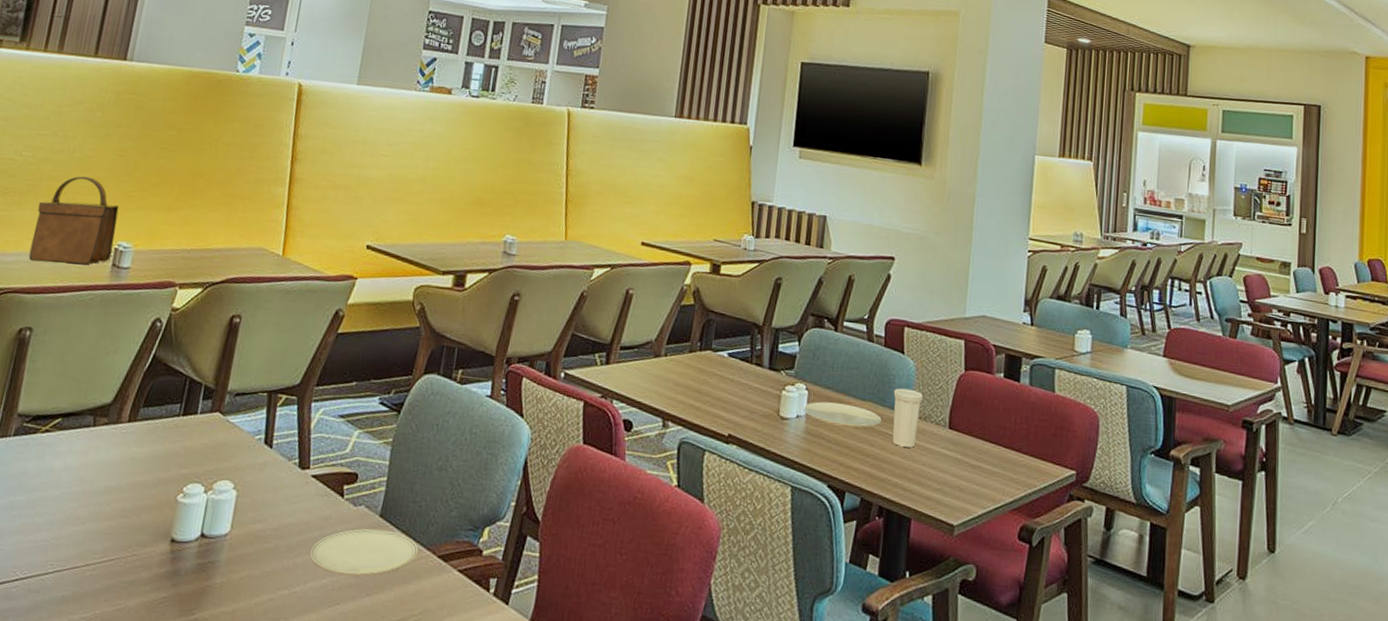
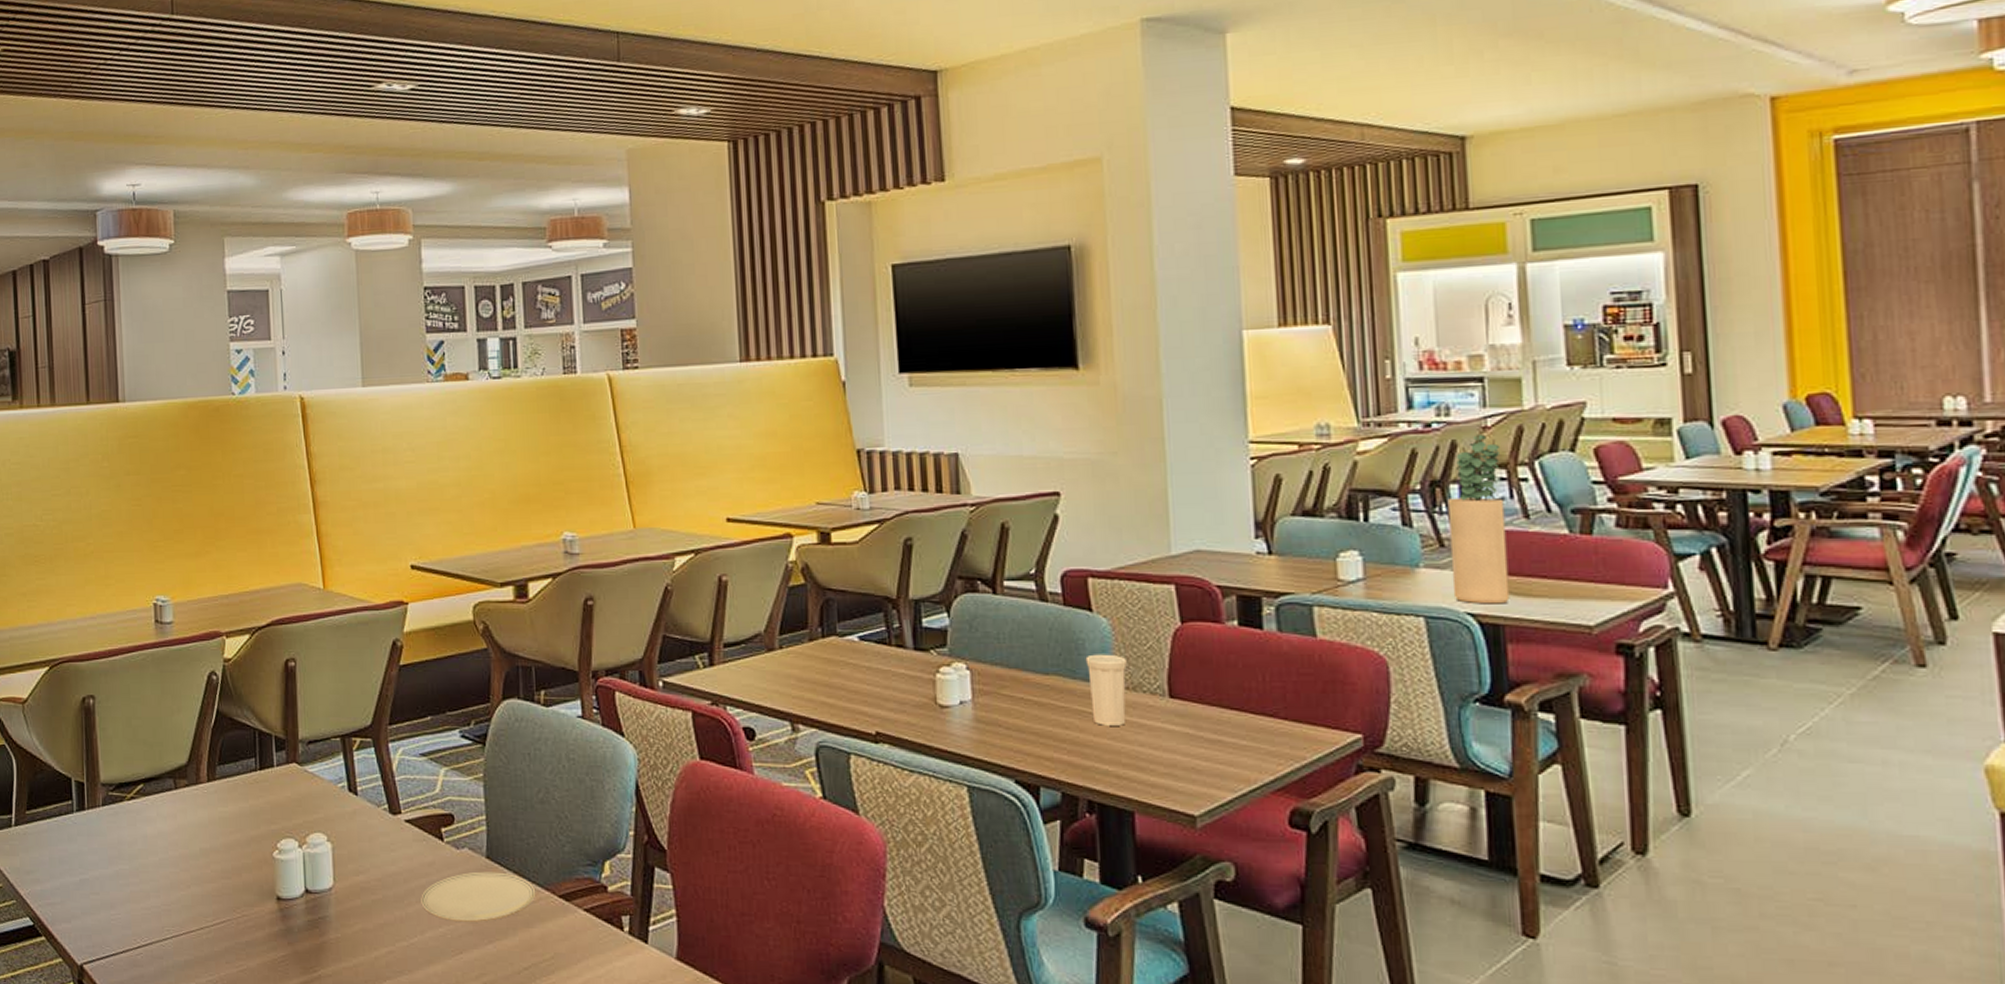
handbag: present [28,176,120,265] -> none [71,532,152,627]
plate: present [803,401,882,428] -> none [967,681,1076,708]
vase: none [1146,251,1188,383] -> present [1447,427,1510,604]

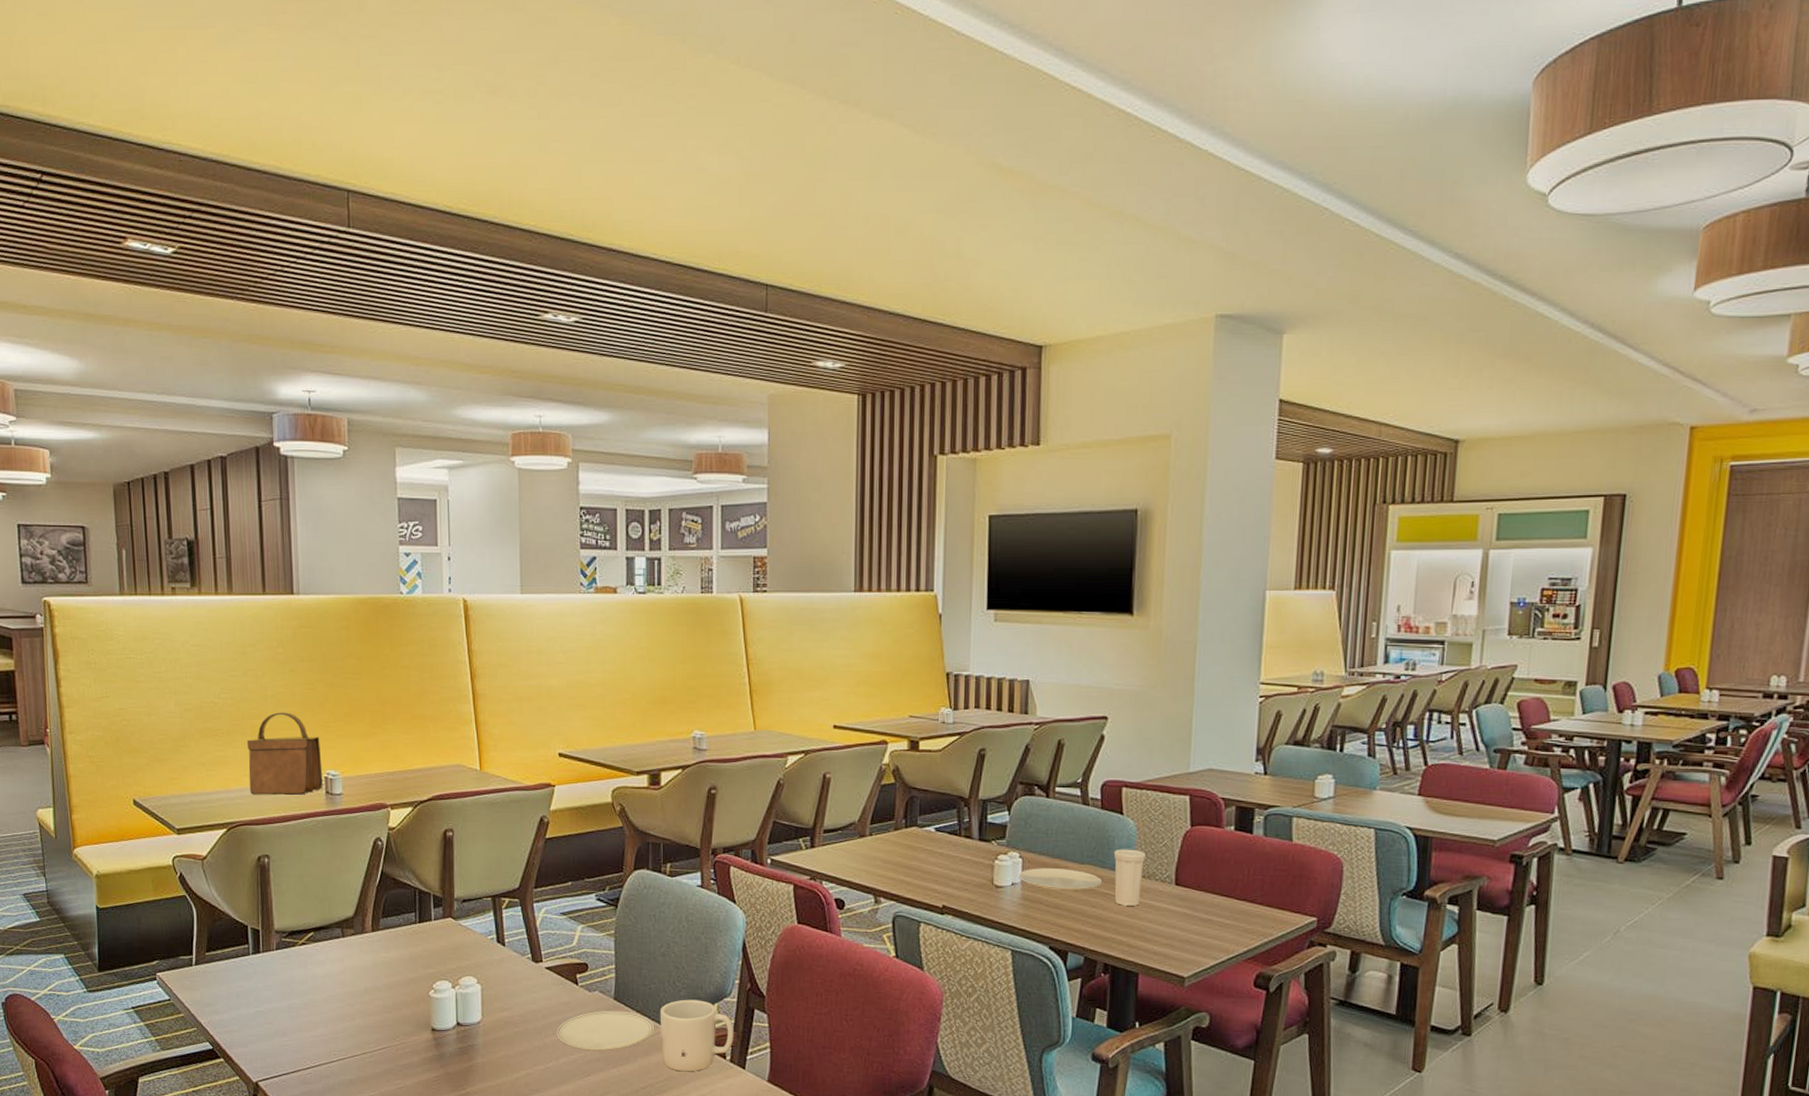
handbag: none [71,532,152,627] -> present [247,712,323,795]
mug: none [541,856,632,948] -> present [660,999,734,1072]
plate: none [967,681,1076,708] -> present [1018,868,1103,891]
vase: present [1447,427,1510,604] -> none [1398,680,1450,821]

